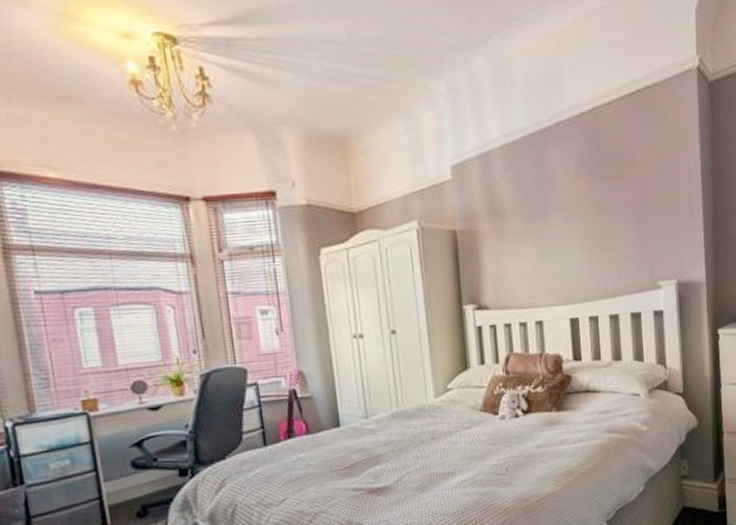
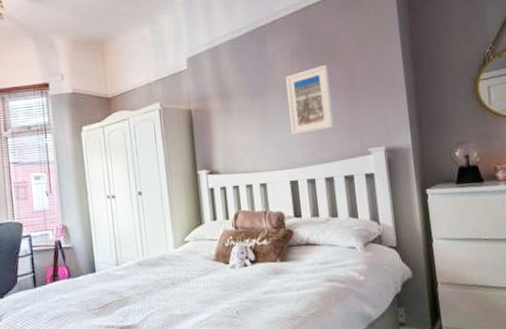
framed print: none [568,179,622,264] -> present [285,64,334,135]

